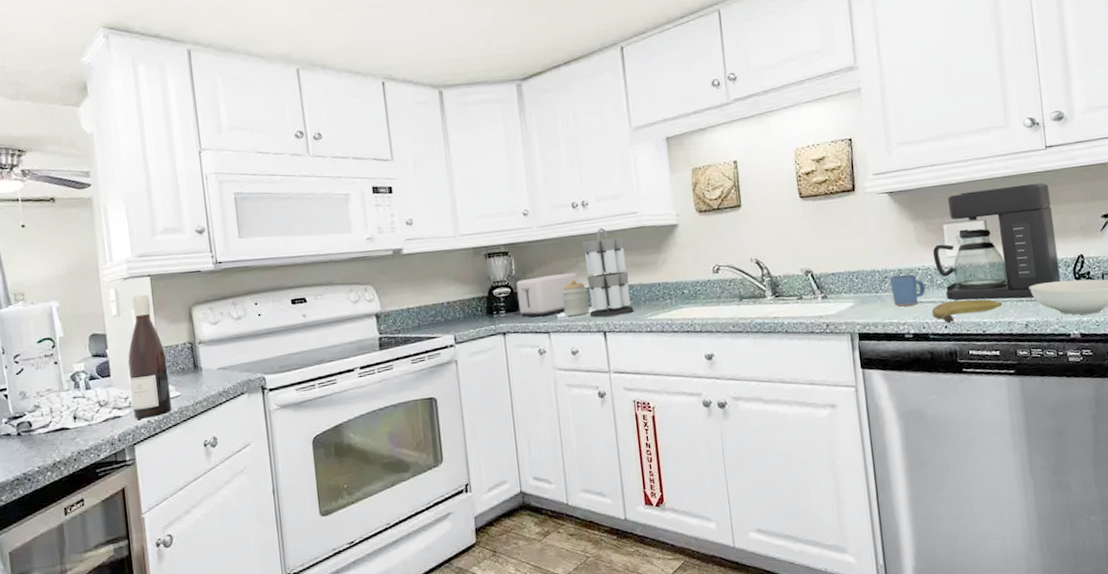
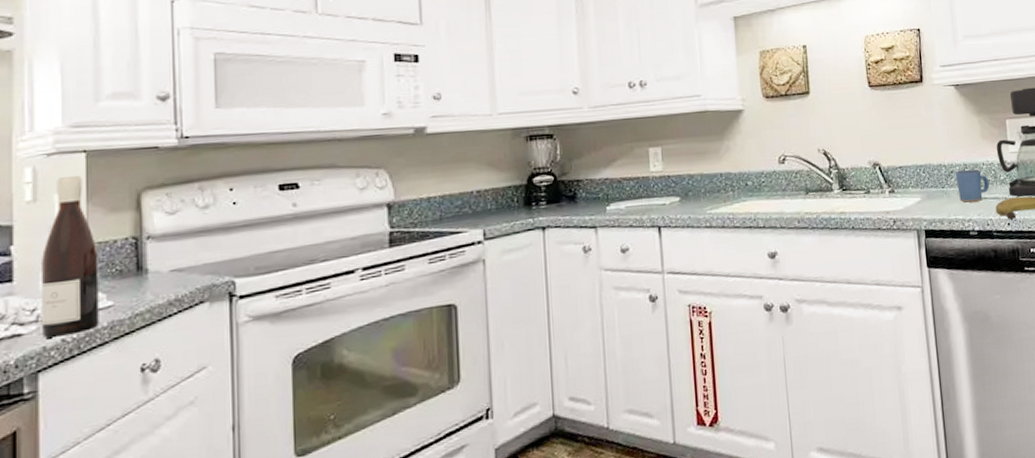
toaster: present [516,273,579,317] -> none [561,160,632,210]
jar: present [562,279,590,316] -> none [613,167,644,209]
spice rack: present [583,227,634,318] -> none [639,110,693,211]

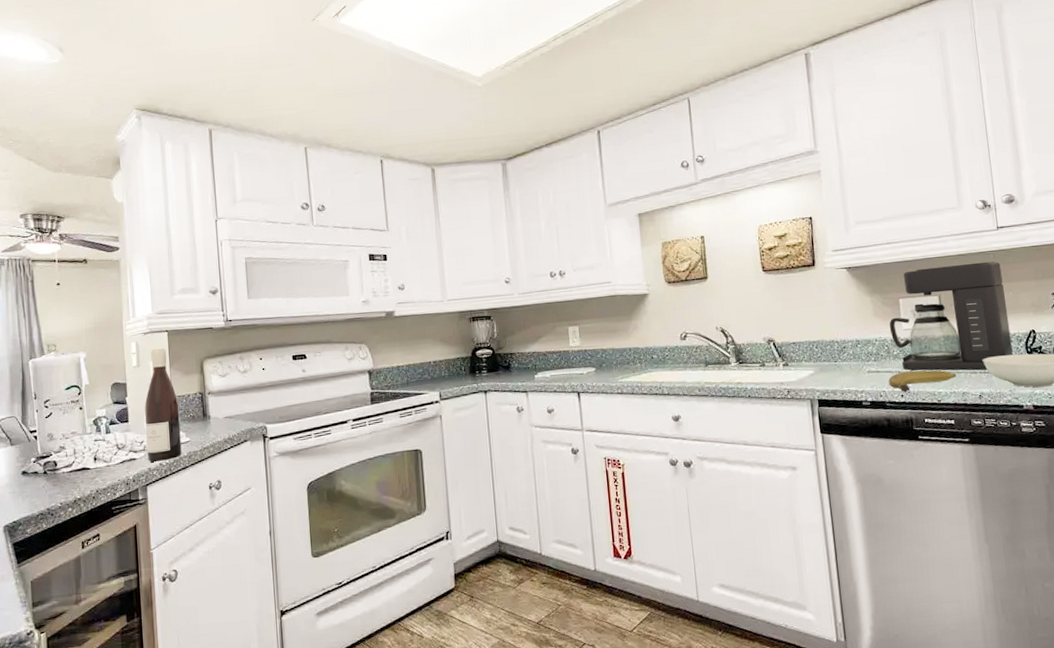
mug: present [955,169,990,203] -> none [847,345,883,375]

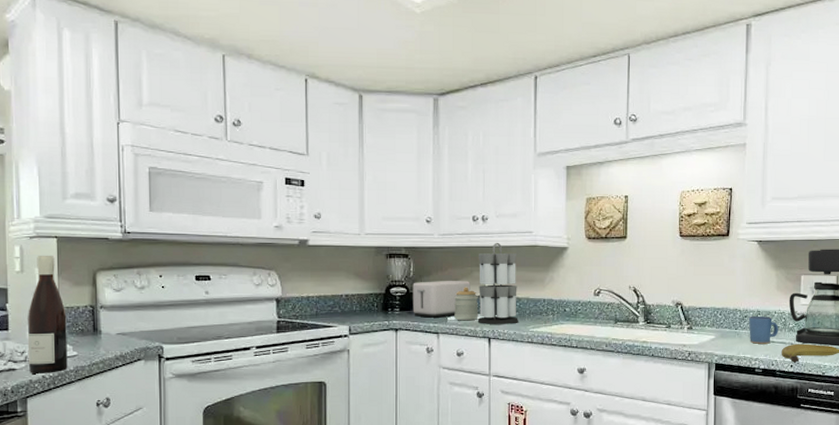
toaster: none [497,337,555,377] -> present [413,280,471,318]
jar: none [540,342,566,377] -> present [454,287,479,321]
spice rack: none [560,295,606,379] -> present [477,242,518,324]
mug: none [847,345,883,375] -> present [748,315,779,344]

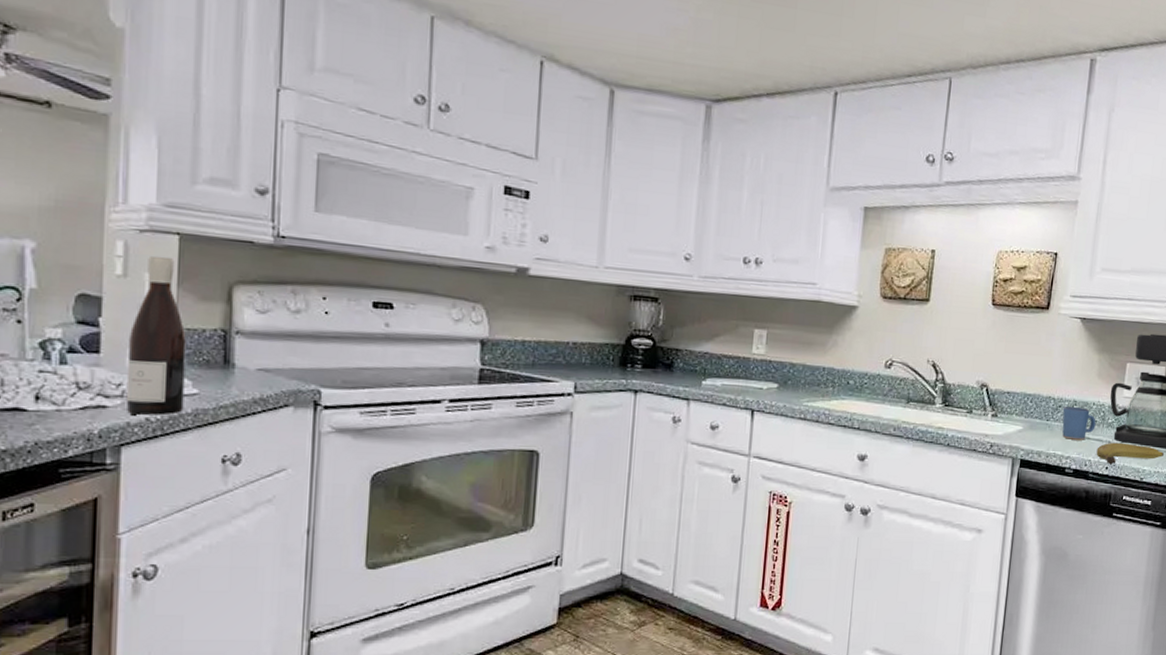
toaster: present [413,280,471,318] -> none [658,333,735,380]
jar: present [454,287,479,321] -> none [711,344,743,387]
spice rack: present [477,242,518,324] -> none [739,292,794,395]

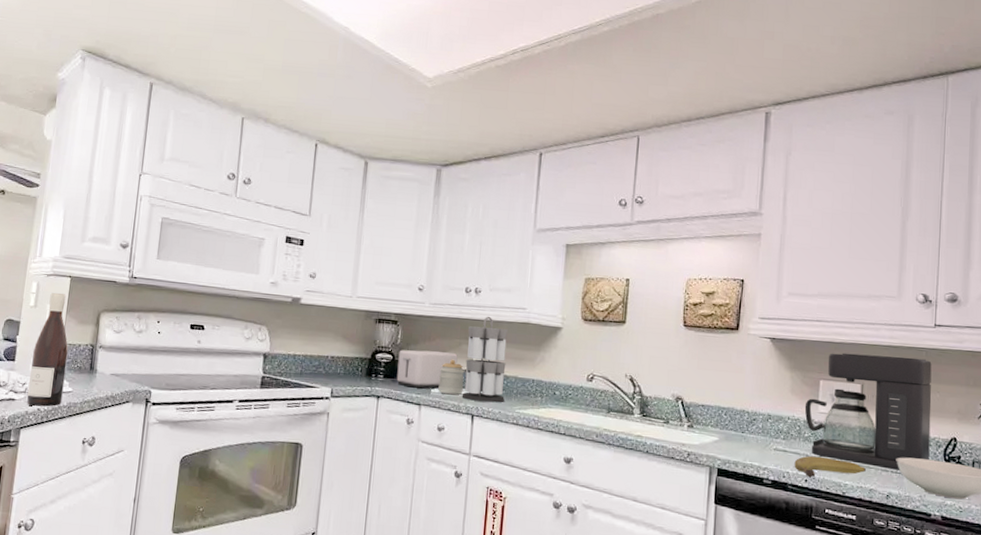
toaster: none [658,333,735,380] -> present [396,350,458,389]
jar: none [711,344,743,387] -> present [438,359,465,395]
spice rack: none [739,292,794,395] -> present [461,316,508,403]
mug: present [1062,406,1096,440] -> none [757,419,792,453]

